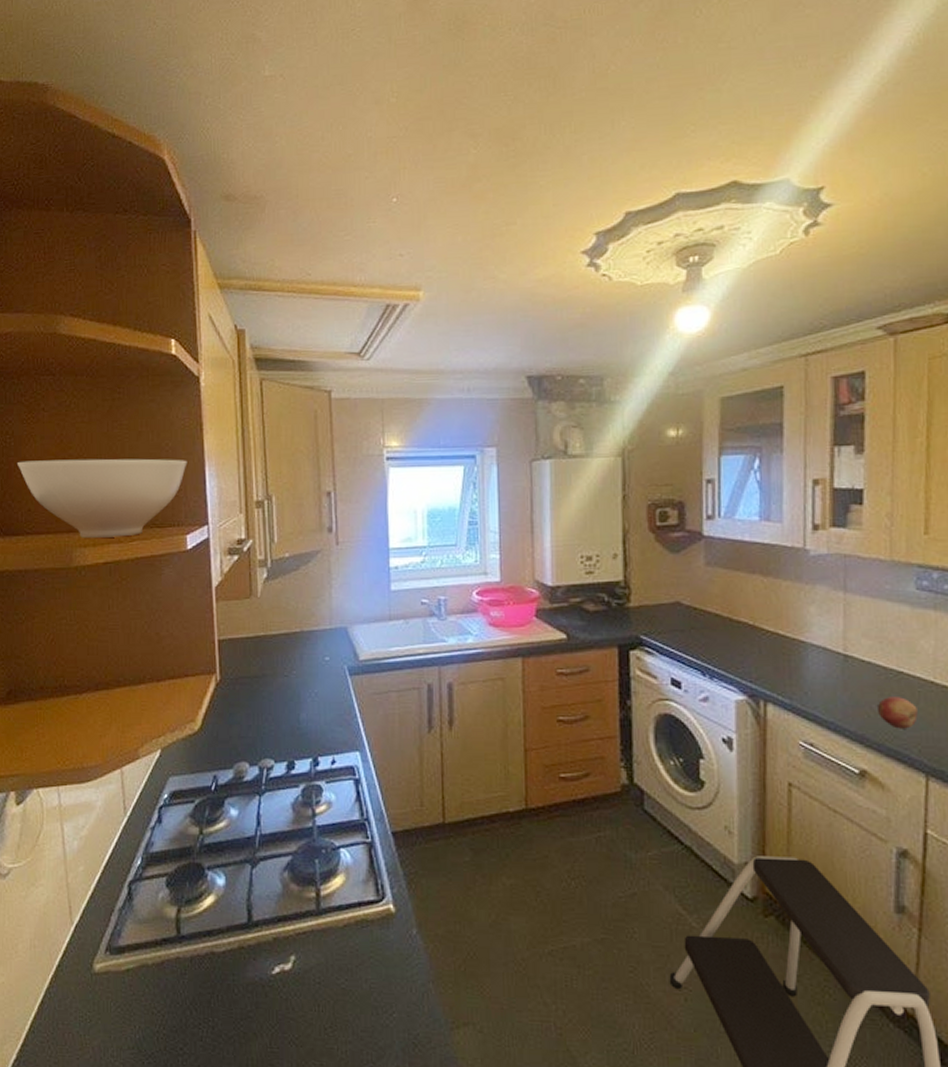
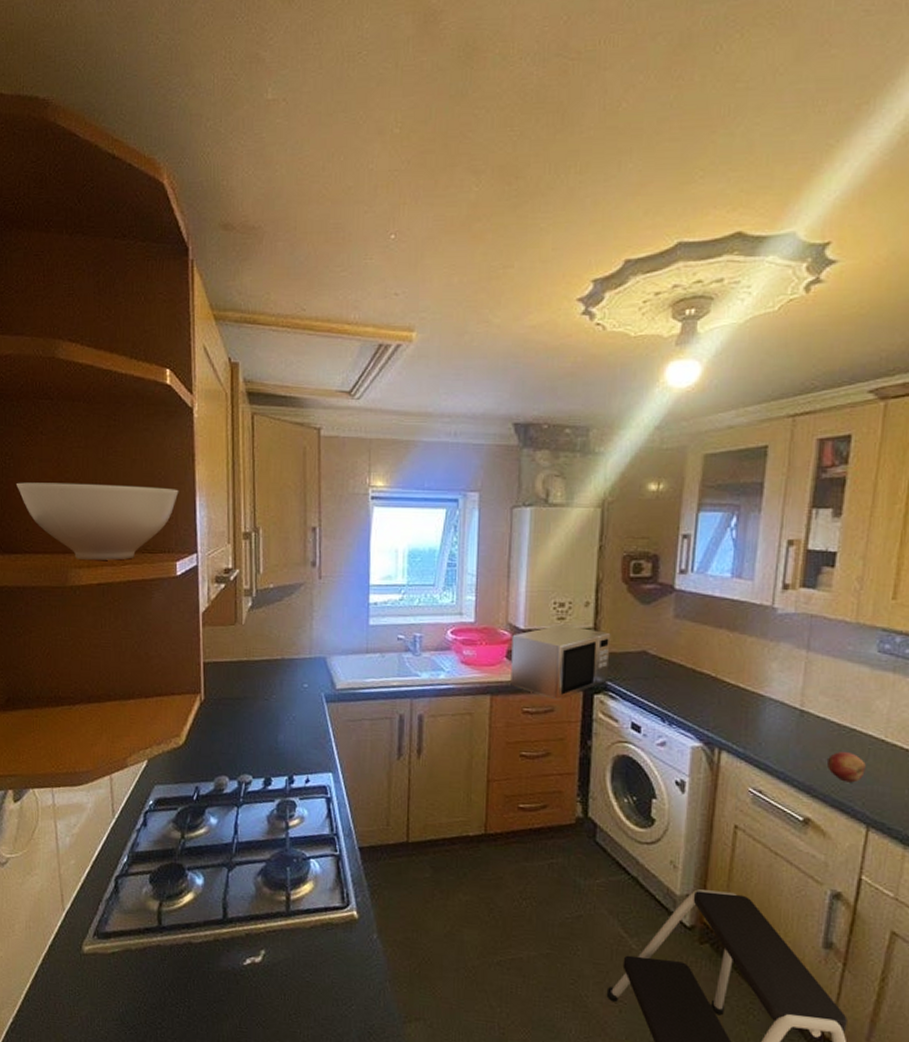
microwave: none [540,578,644,659] -> present [510,624,611,700]

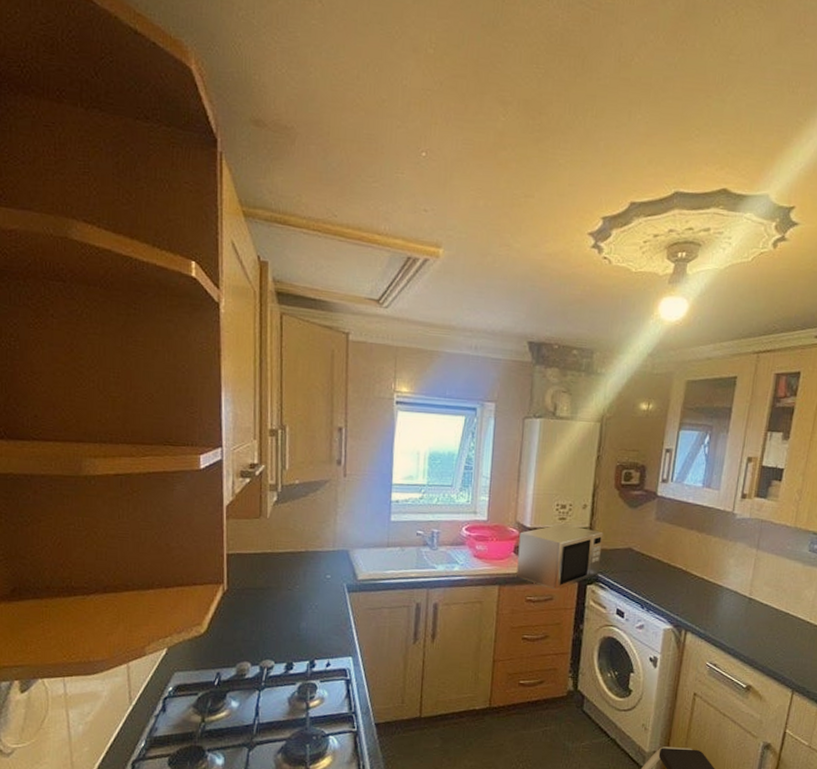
bowl: present [15,482,179,560] -> none [22,366,204,452]
fruit: present [827,752,866,783] -> none [766,632,795,656]

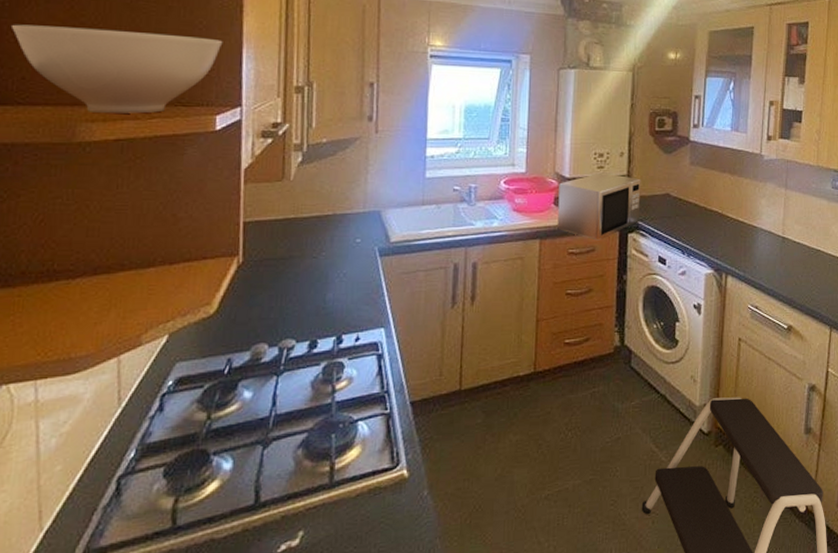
bowl: none [22,366,204,452] -> present [10,24,223,114]

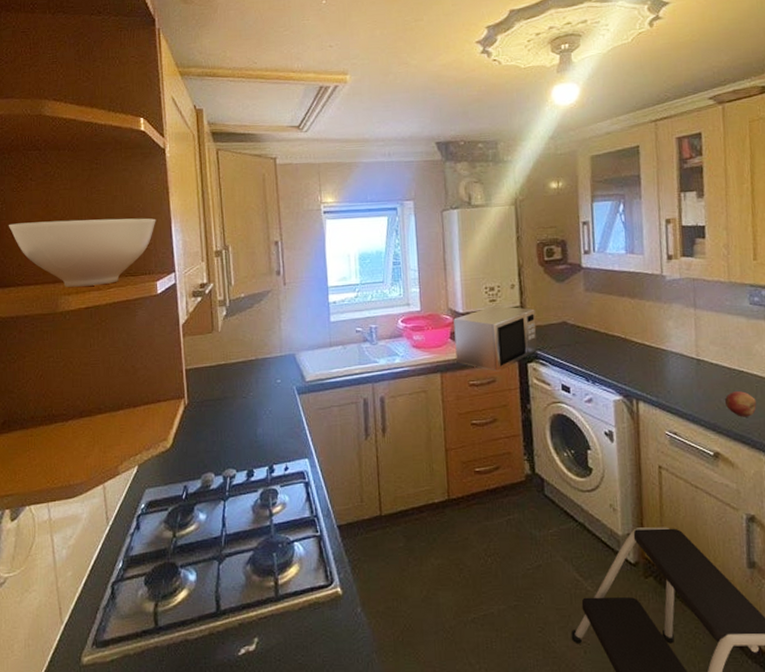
fruit: none [802,269,827,293] -> present [725,391,757,417]

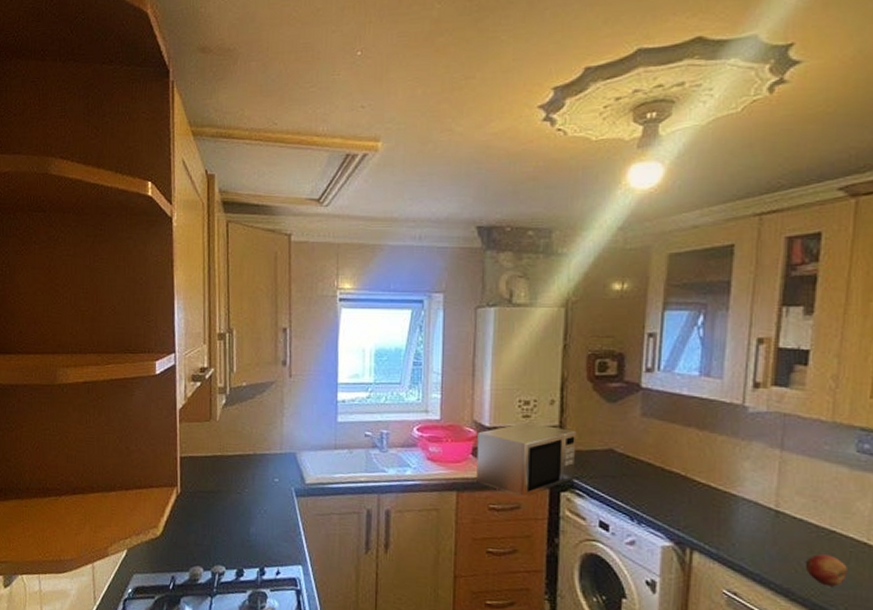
bowl: present [8,218,156,287] -> none [11,288,159,360]

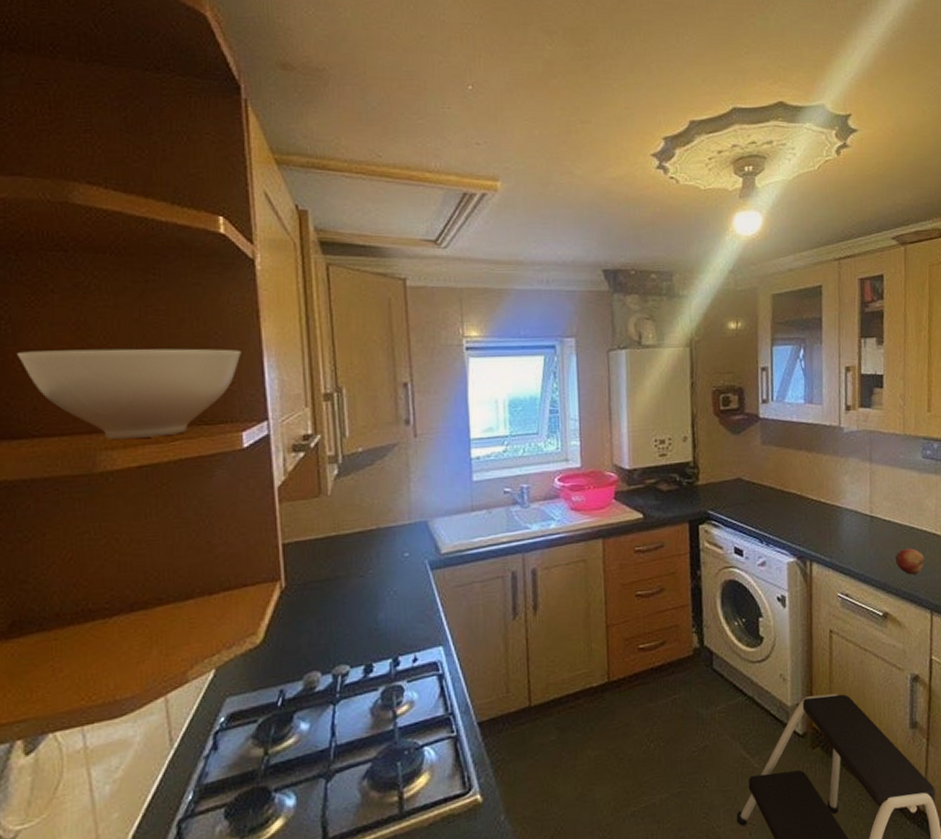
bowl: none [11,288,159,360] -> present [16,348,242,439]
microwave: present [476,422,577,498] -> none [618,460,711,535]

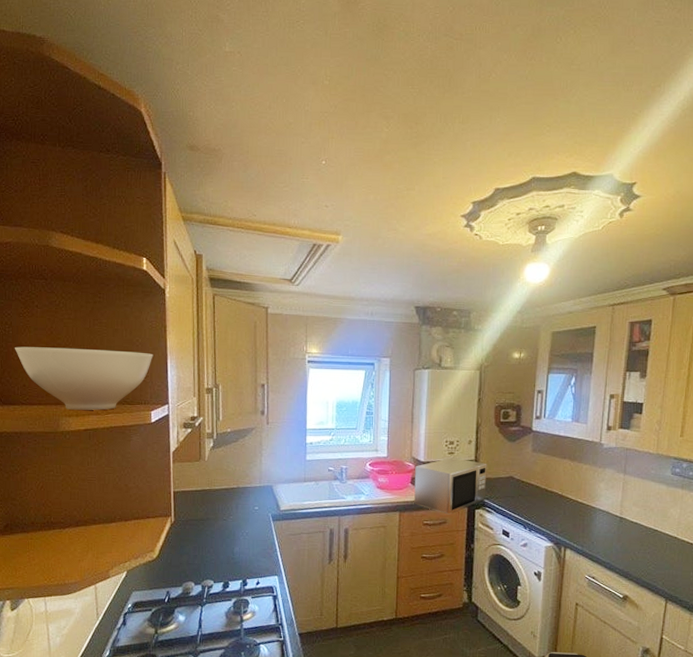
microwave: none [618,460,711,535] -> present [414,457,487,515]
fruit: present [896,548,924,575] -> none [639,547,664,569]

